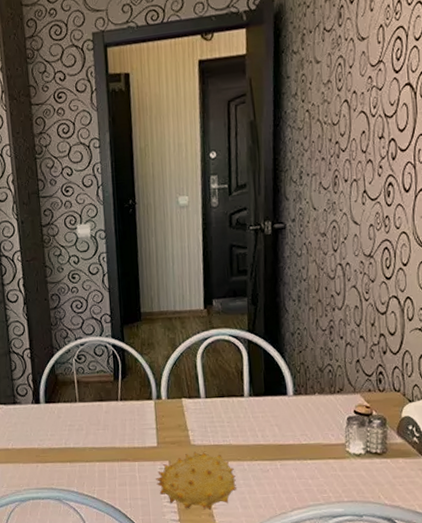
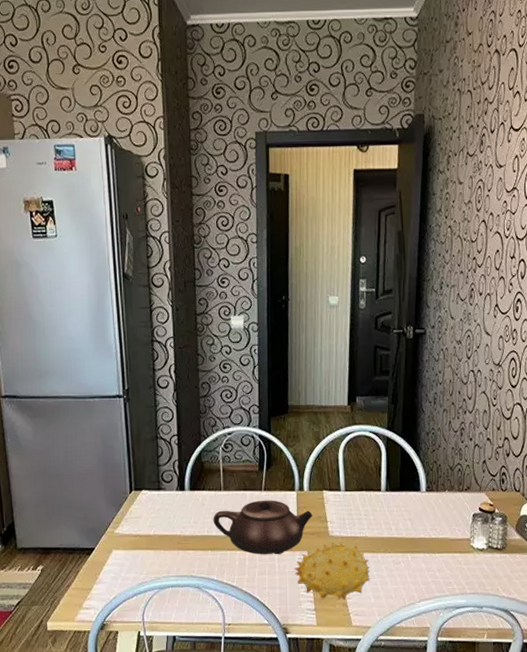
teapot: none [70,410,173,466] -> present [213,500,313,555]

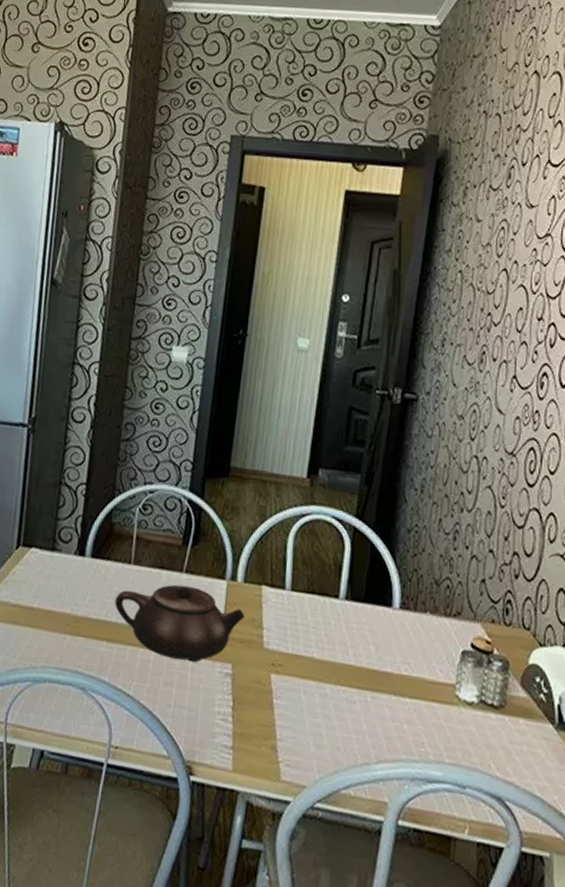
fruit: present [294,542,370,599] -> none [211,658,313,741]

